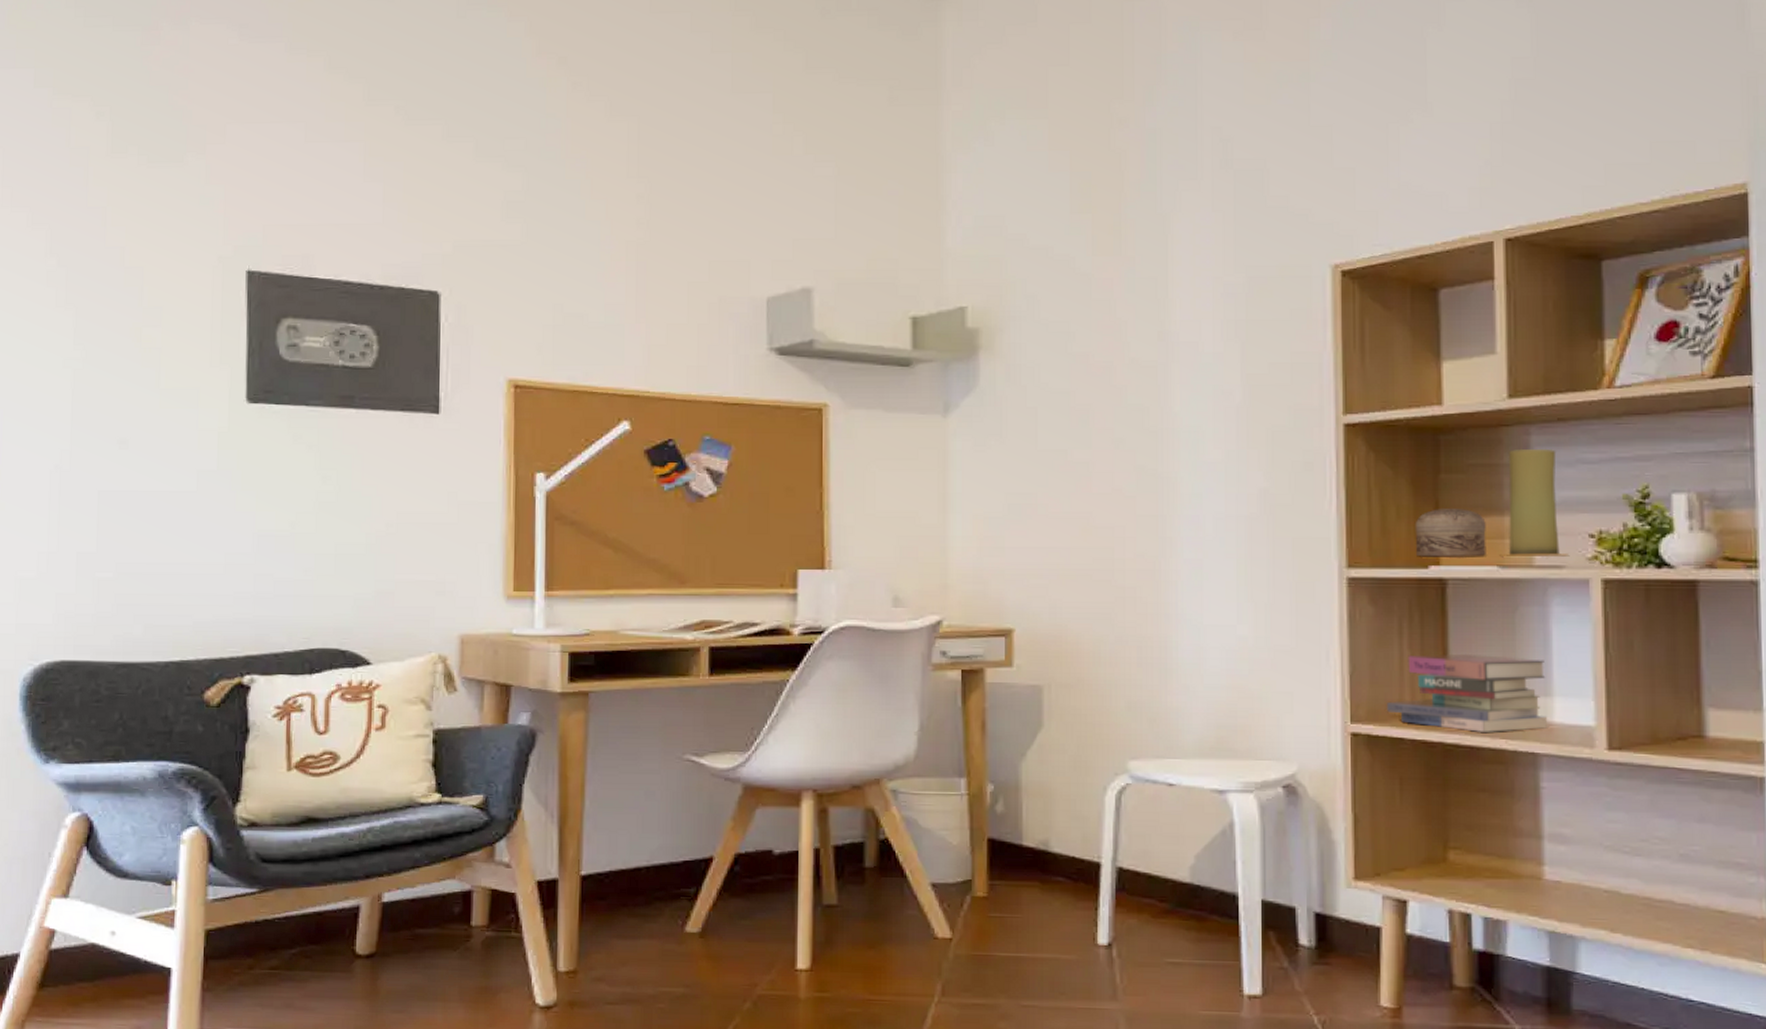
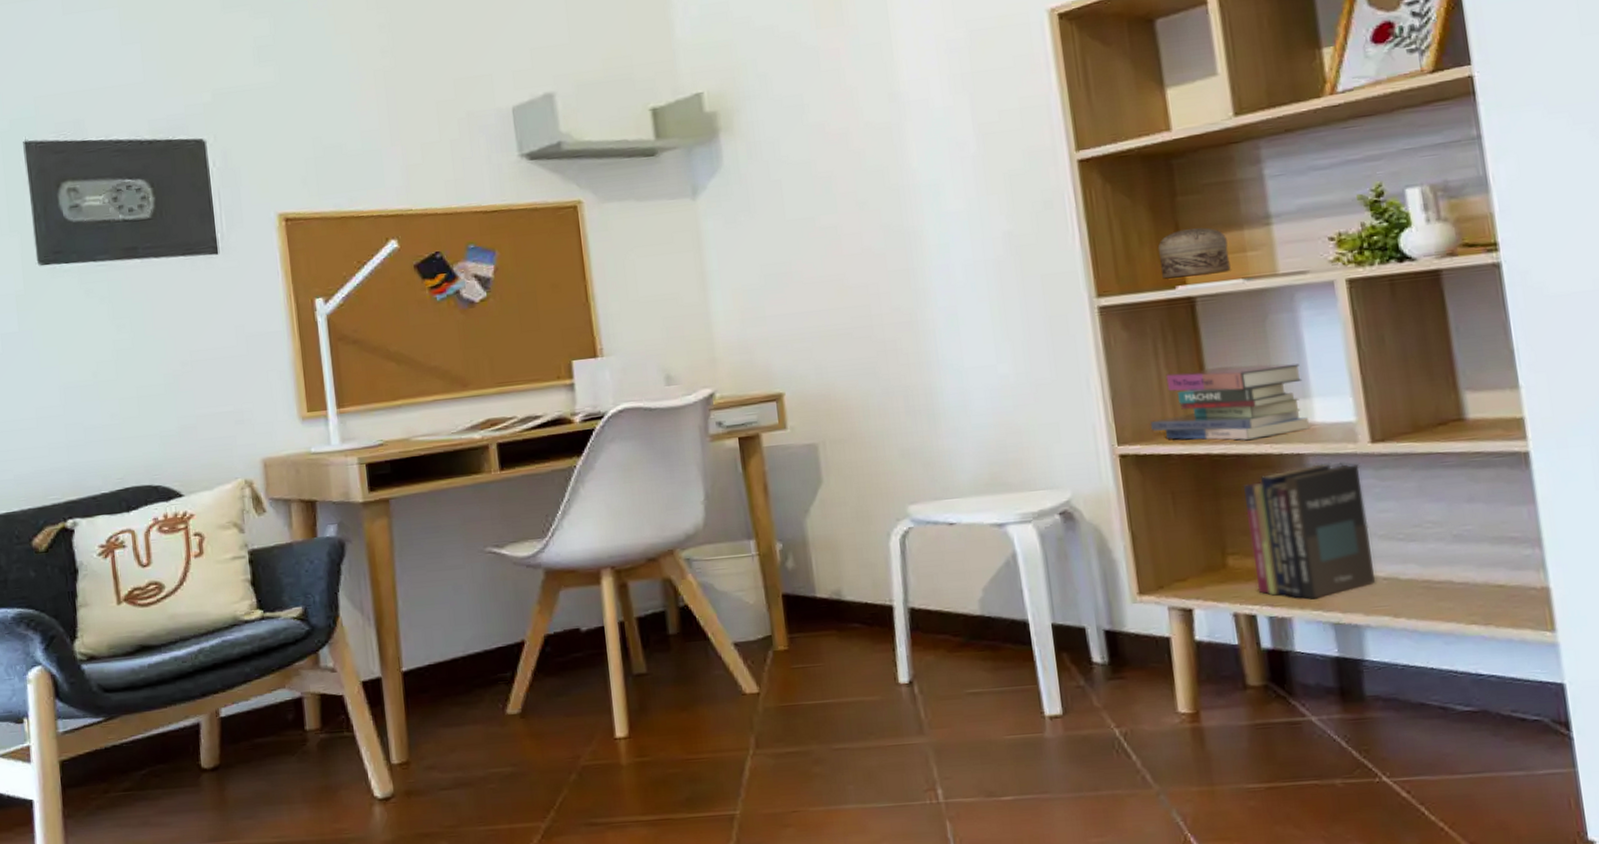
books: none [1473,765,1597,904] -> present [1244,464,1376,599]
candle: present [1499,449,1568,557] -> none [1241,160,1311,269]

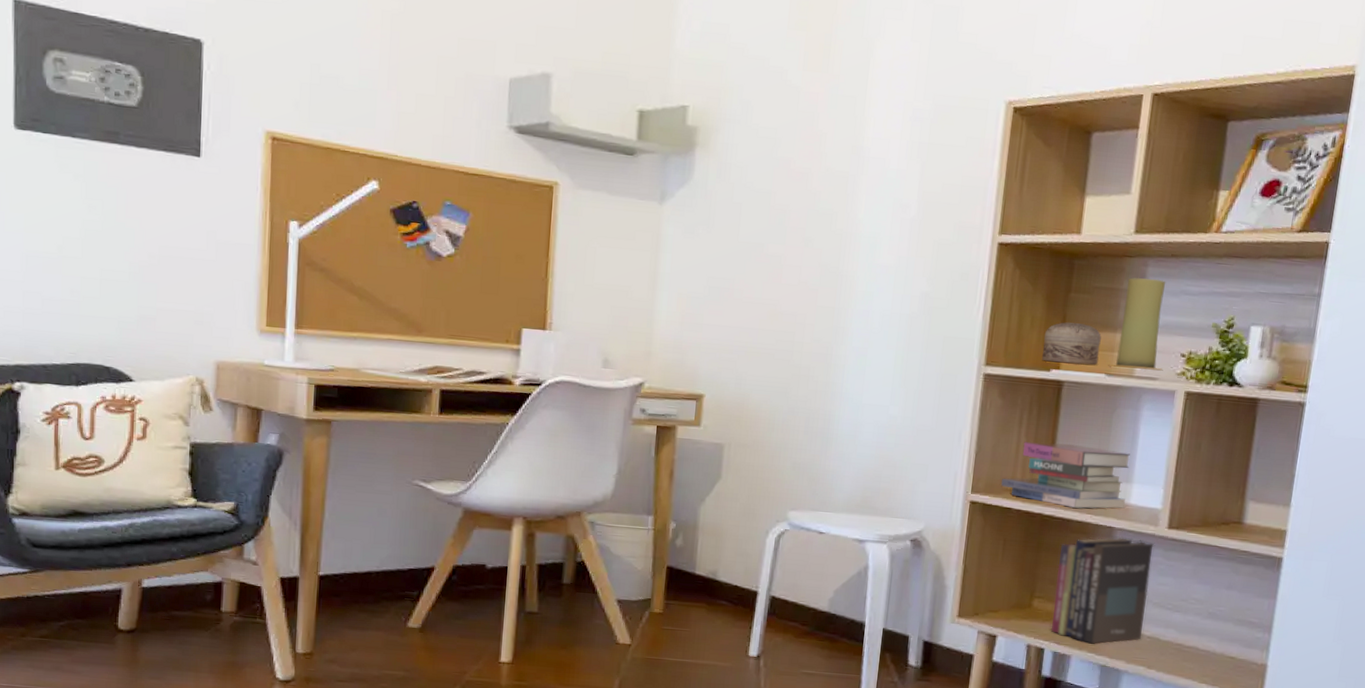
candle: none [1241,160,1311,269] -> present [1108,277,1166,371]

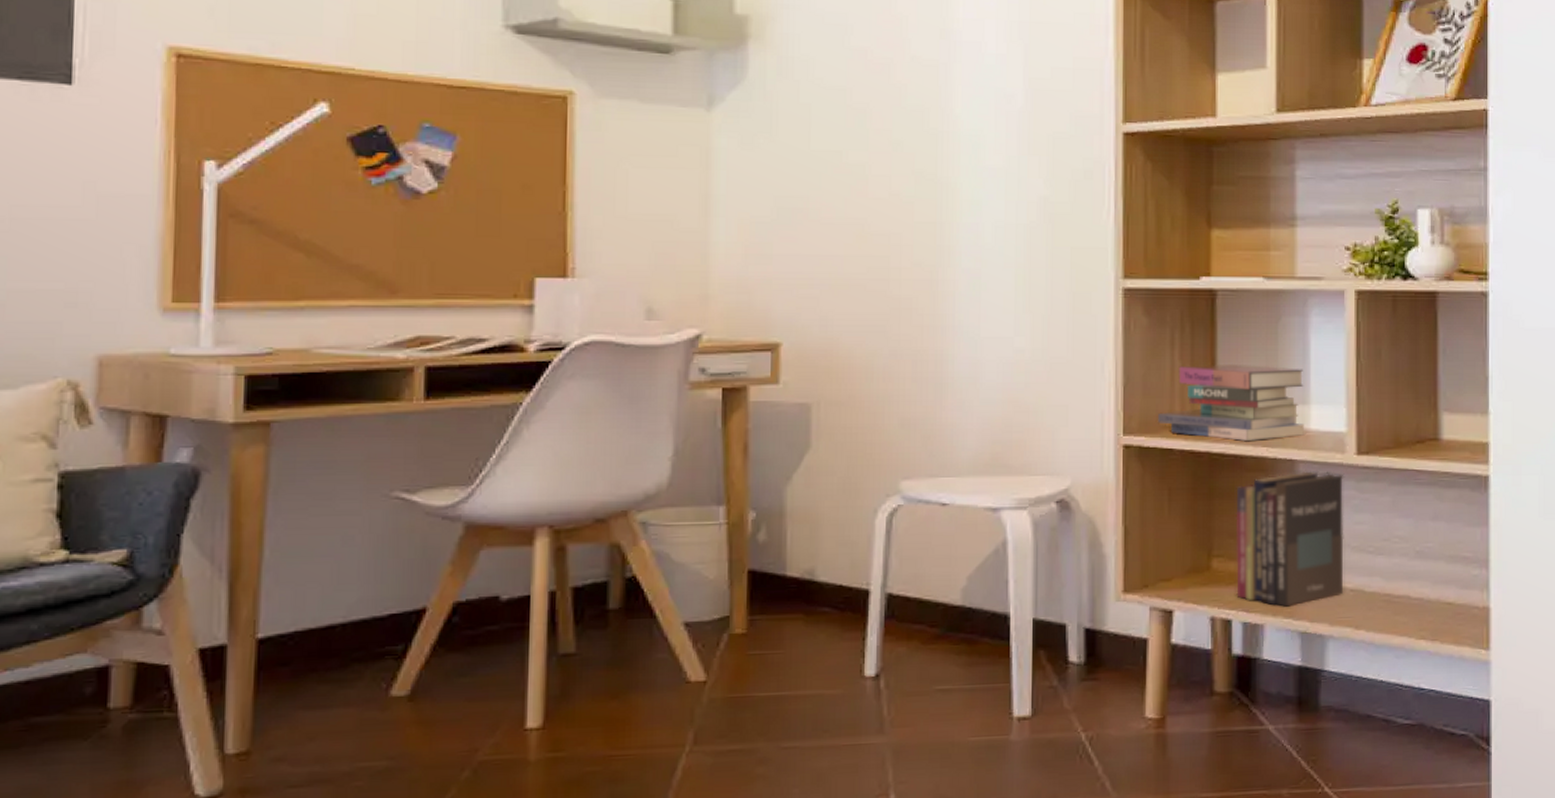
decorative box: present [1041,322,1101,366] -> none [1188,220,1254,269]
candle: present [1108,277,1166,371] -> none [1265,163,1327,268]

